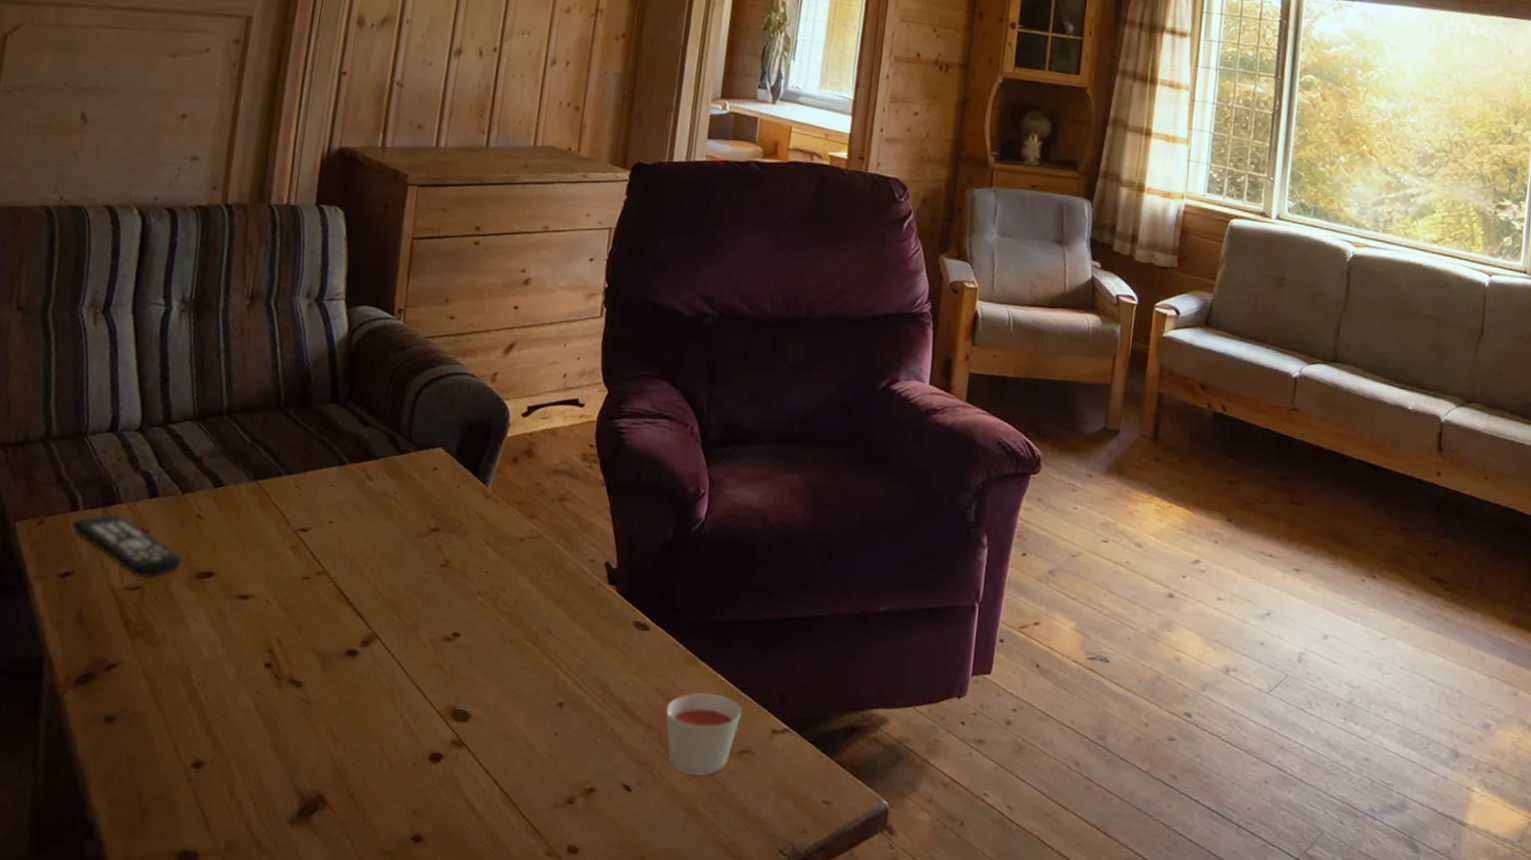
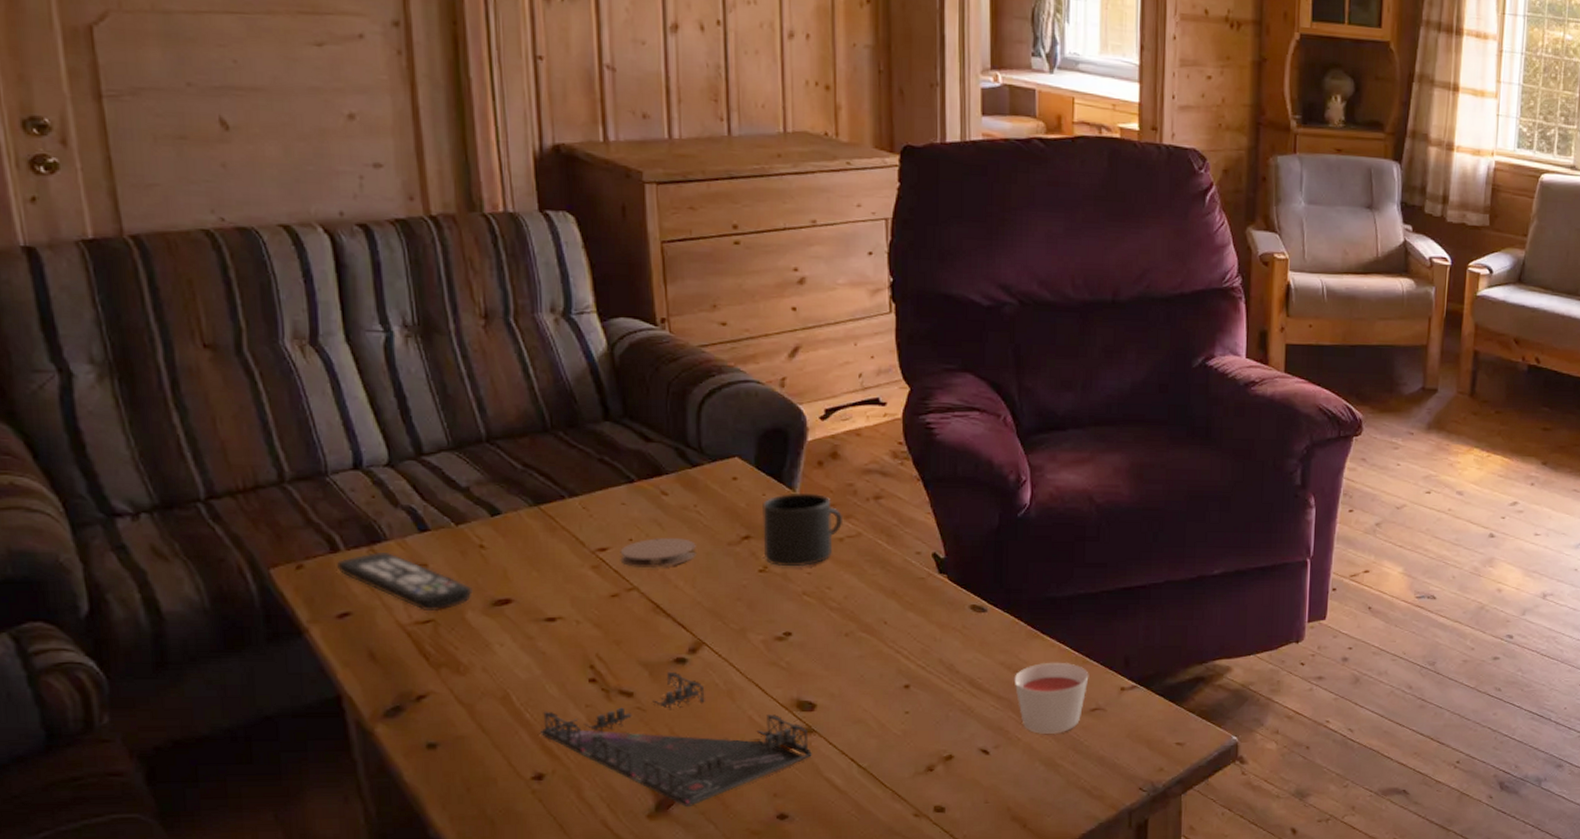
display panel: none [209,663,458,817] -> present [541,671,812,808]
coaster: none [317,522,389,554] -> present [620,538,696,569]
mug: none [448,488,528,565] -> present [762,493,844,567]

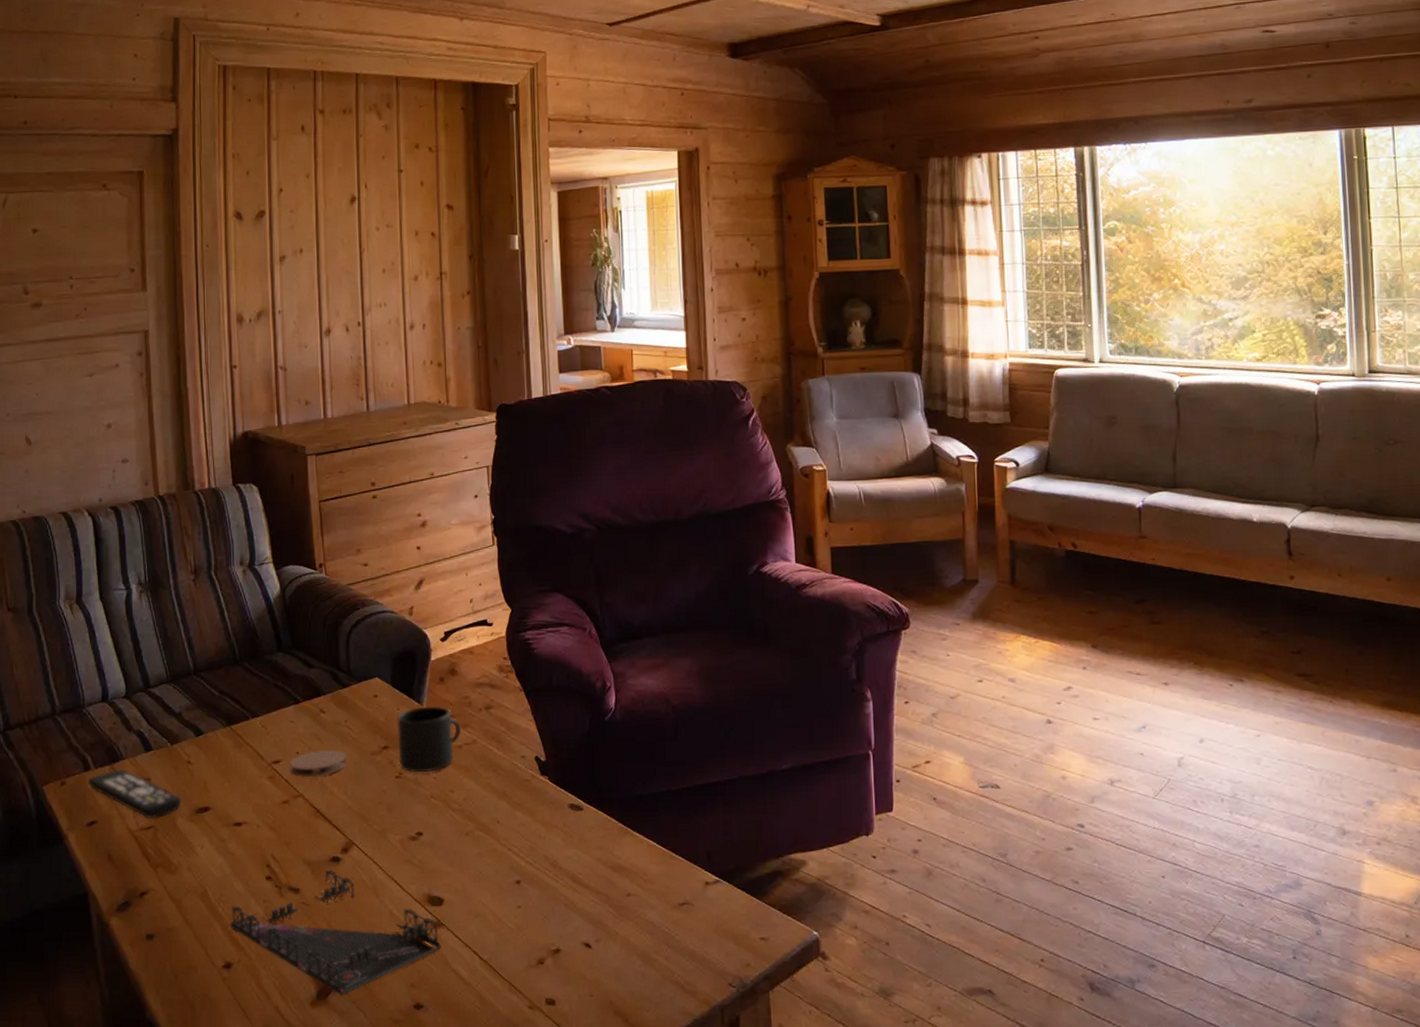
candle: present [1014,662,1089,734] -> none [609,857,676,928]

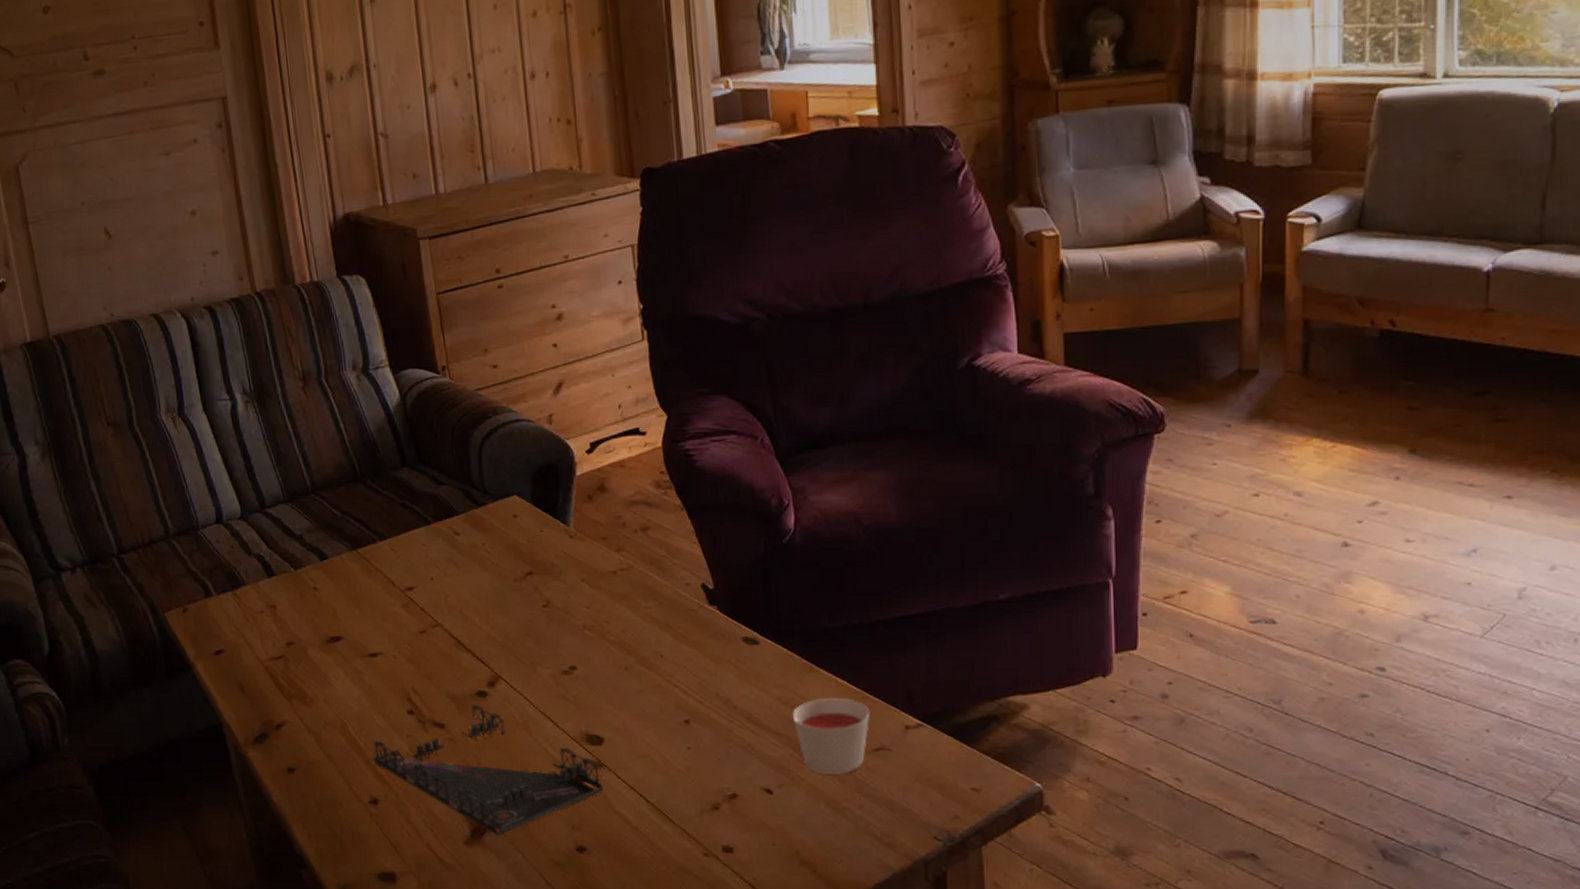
remote control: present [88,768,182,819] -> none [211,595,312,649]
coaster: present [289,750,347,778] -> none [424,576,488,606]
mug: present [397,706,462,773] -> none [541,527,616,602]
candle: none [609,857,676,928] -> present [792,697,870,774]

